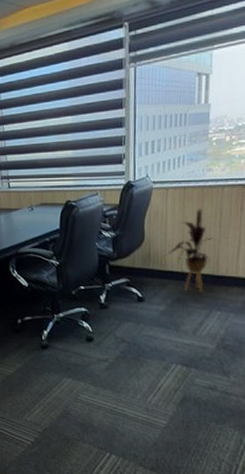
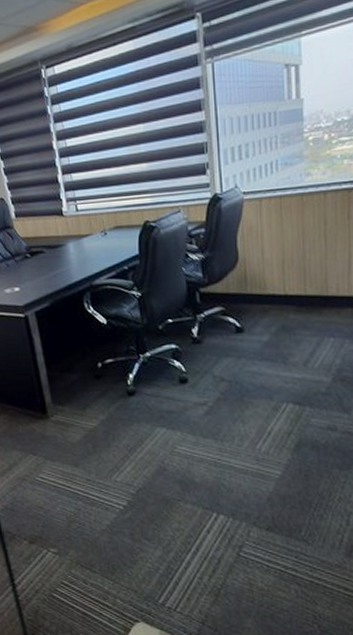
house plant: present [165,209,216,293] -> none [264,220,322,318]

